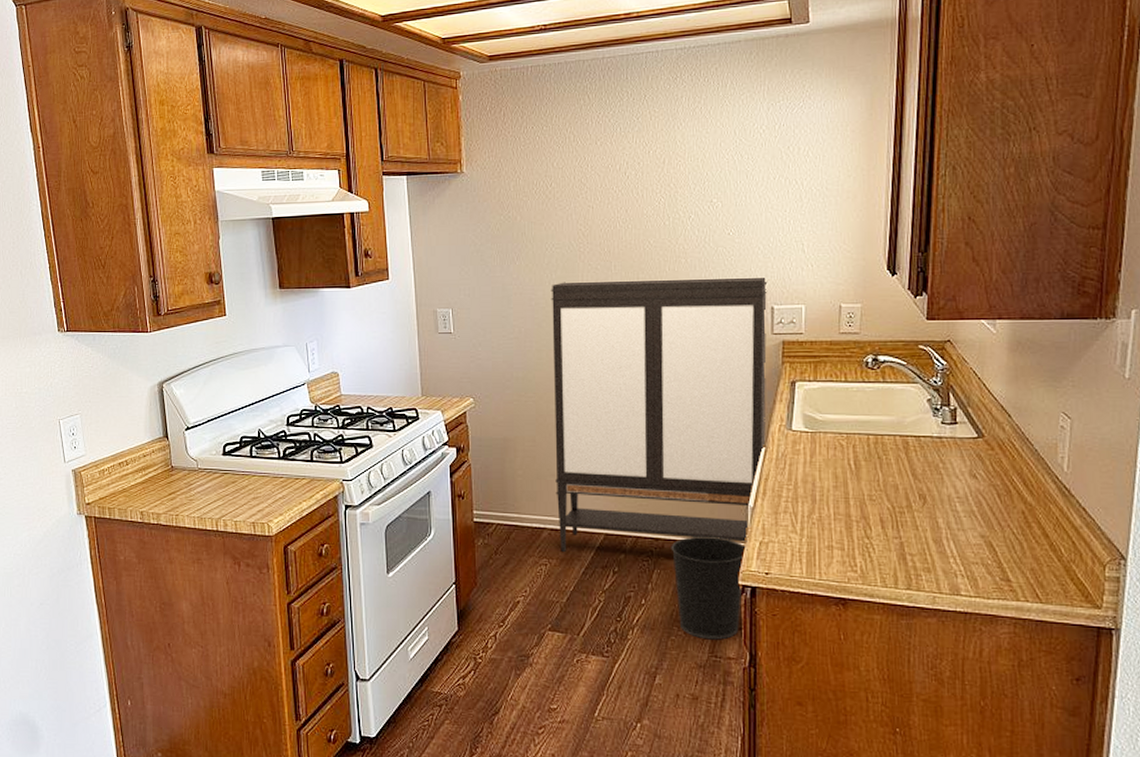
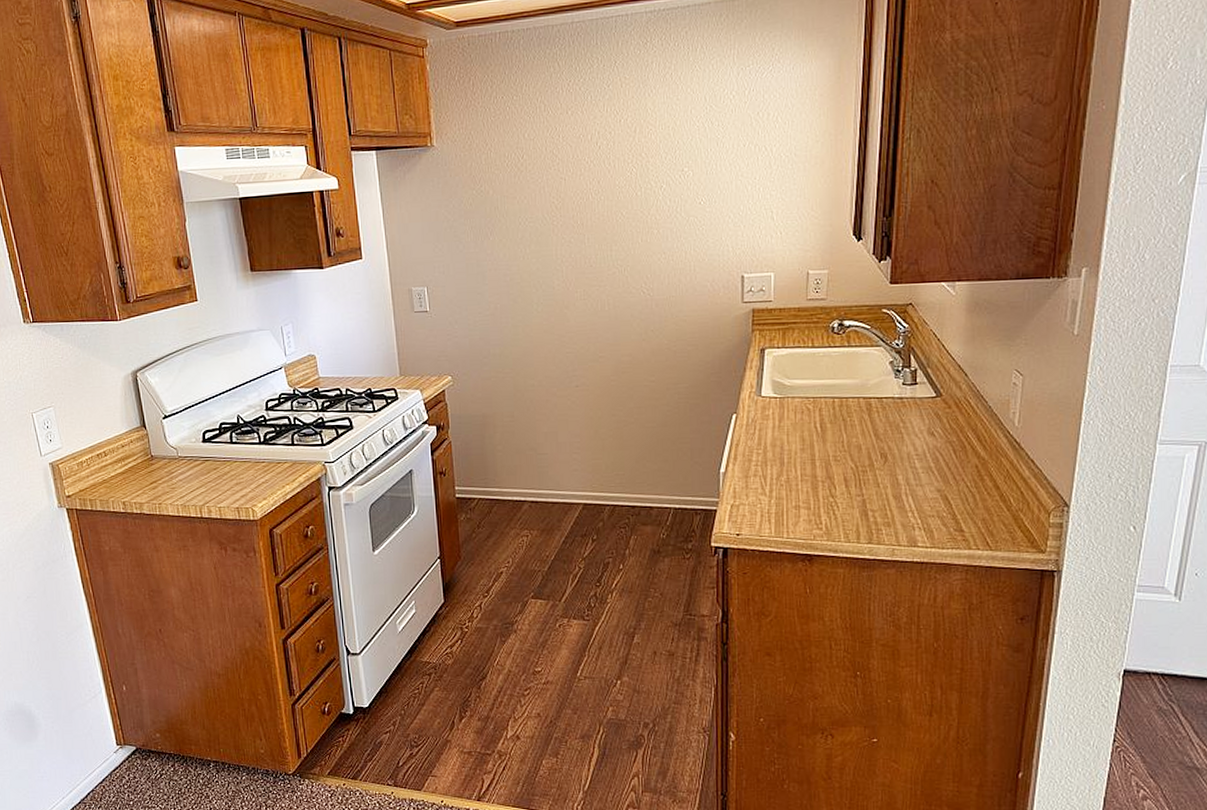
storage cabinet: present [551,278,768,552] -> none [525,247,738,523]
wastebasket: present [671,536,748,640] -> none [646,501,720,599]

